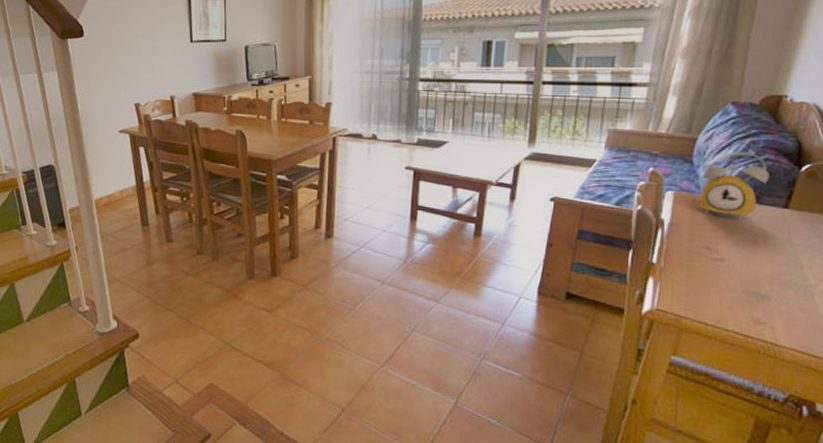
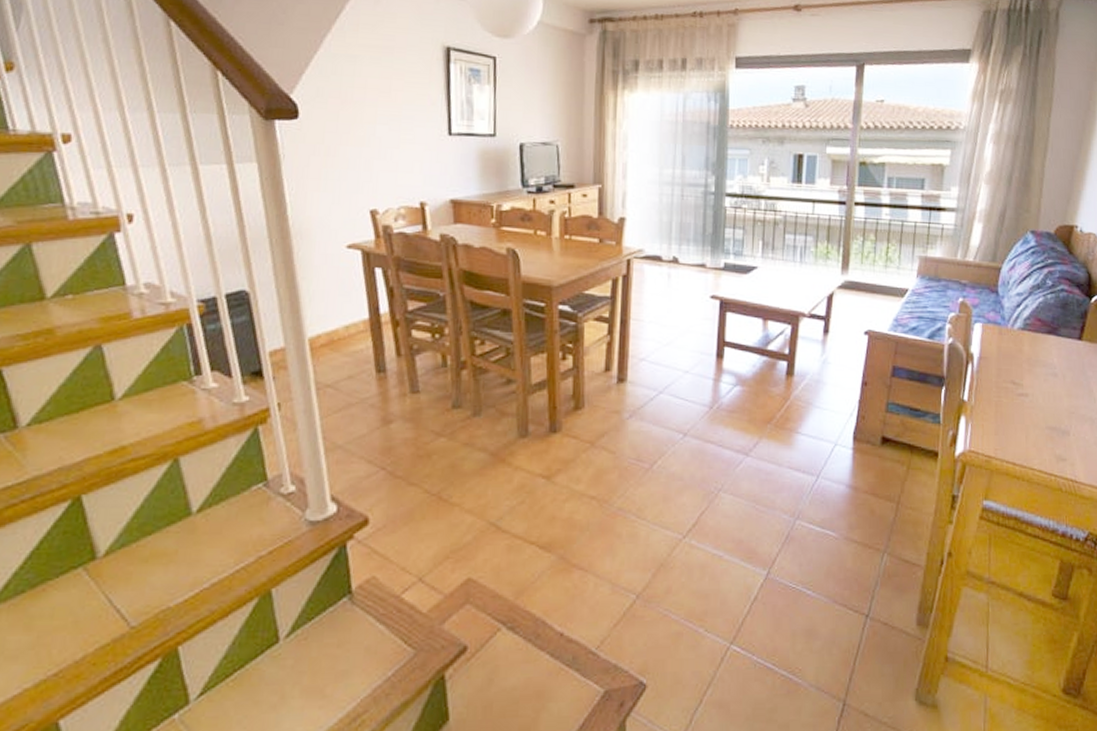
alarm clock: present [699,152,769,220] -> none [1005,282,1065,353]

